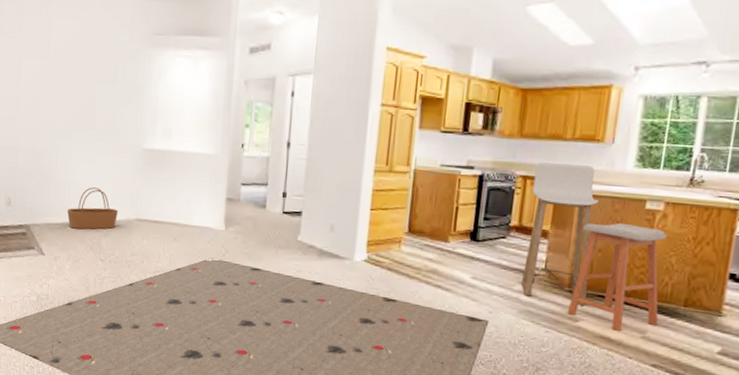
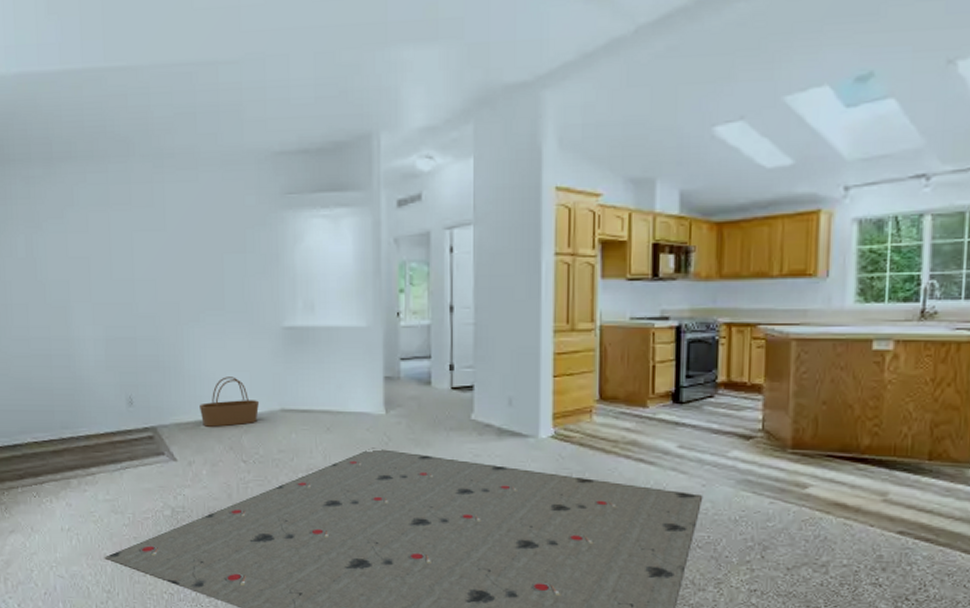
bar stool: present [522,162,599,306] -> none [737,305,818,470]
stool: present [567,222,668,332] -> none [793,368,901,496]

